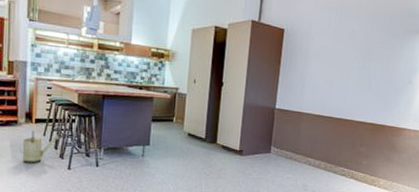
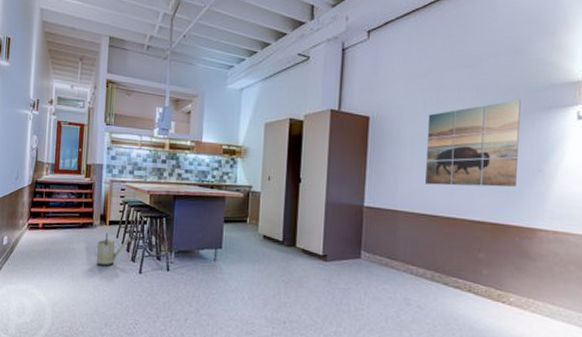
wall art: none [325,22,402,95] -> present [425,99,521,187]

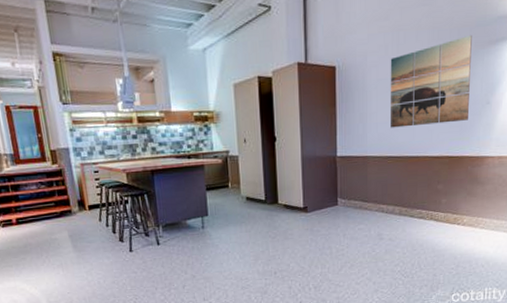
watering can: present [94,233,133,267] -> none [79,217,117,252]

